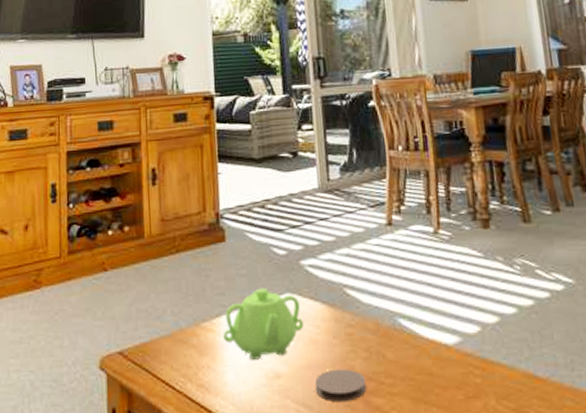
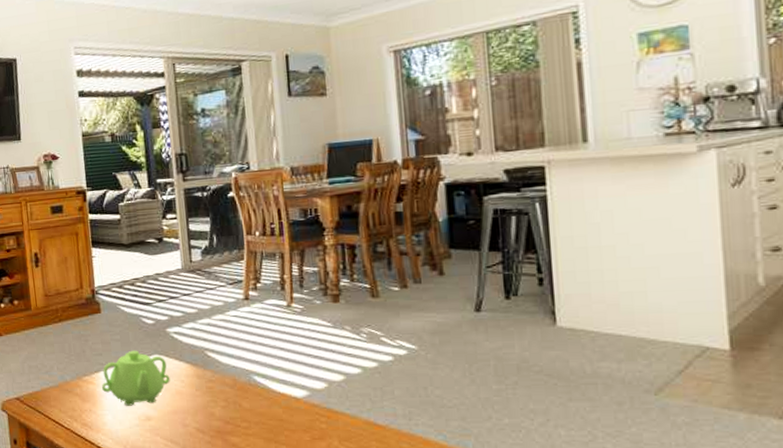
coaster: present [314,369,367,401] -> none [180,414,225,439]

